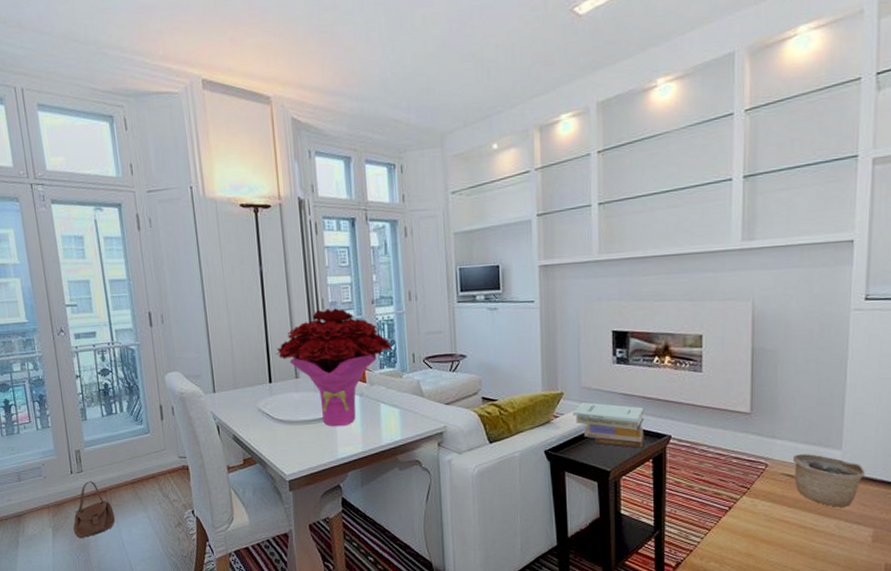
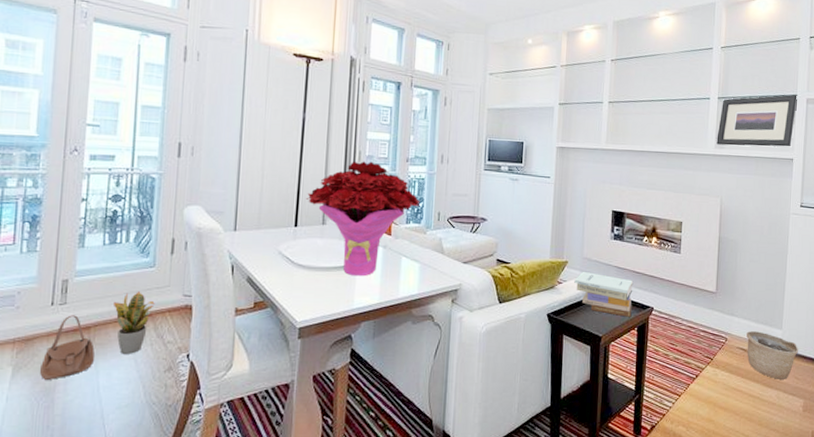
potted plant: none [121,455,156,513] -> present [114,290,155,354]
picture frame: none [744,155,859,236] -> present [716,95,797,147]

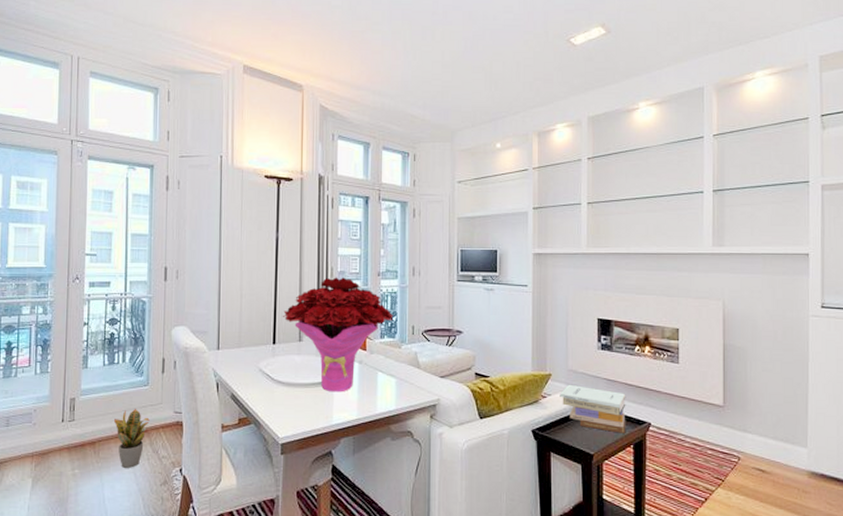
handbag: present [39,315,95,381] -> none [54,431,100,492]
picture frame: present [716,95,797,147] -> none [714,181,810,243]
basket: present [746,331,798,379] -> none [764,449,829,505]

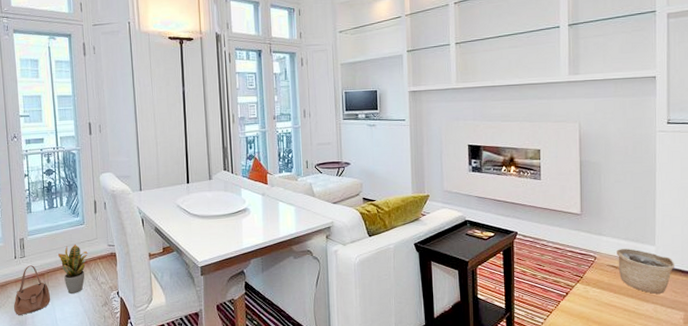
handbag: none [54,431,100,492] -> present [13,265,50,316]
flower bouquet: present [282,277,394,391] -> none [193,122,290,220]
books: present [560,384,626,433] -> none [437,203,496,242]
basket: none [764,449,829,505] -> present [617,249,674,294]

